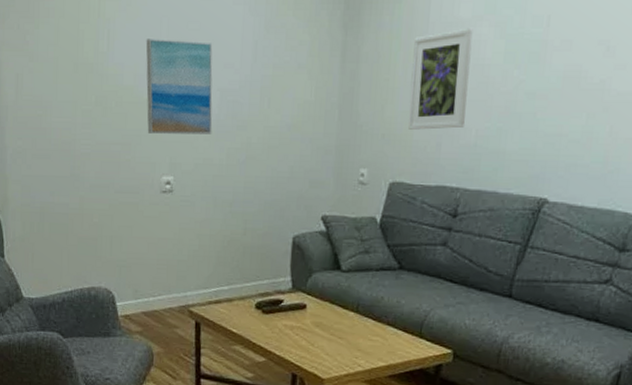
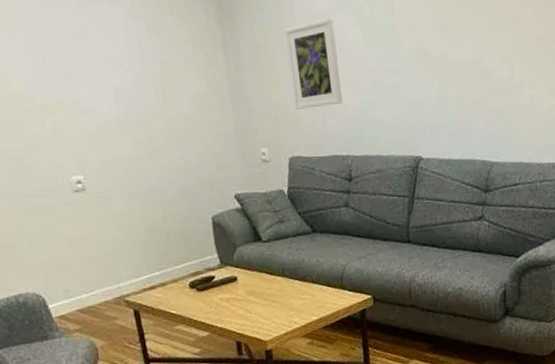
wall art: present [146,39,213,134] -> none [27,44,114,137]

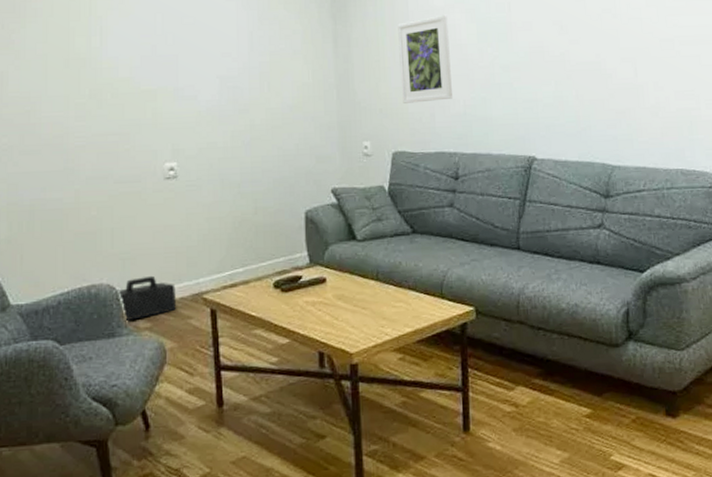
speaker: none [43,282,103,326] -> present [116,275,177,322]

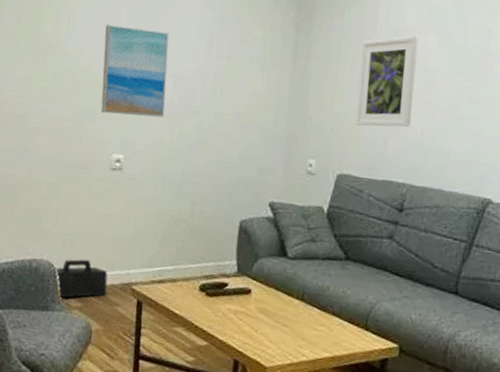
wall art: none [140,33,214,122] -> present [100,25,170,117]

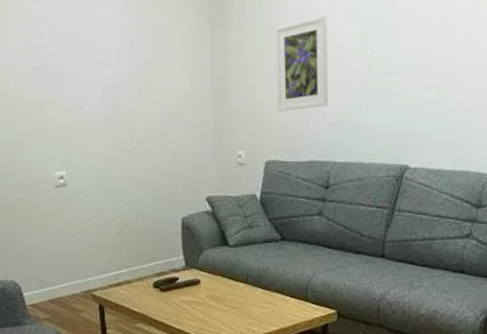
speaker: present [54,259,108,298] -> none [19,274,71,313]
wall art: present [100,25,170,117] -> none [28,43,98,133]

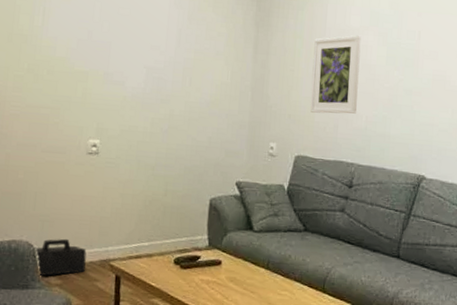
speaker: none [19,274,71,313] -> present [34,238,87,277]

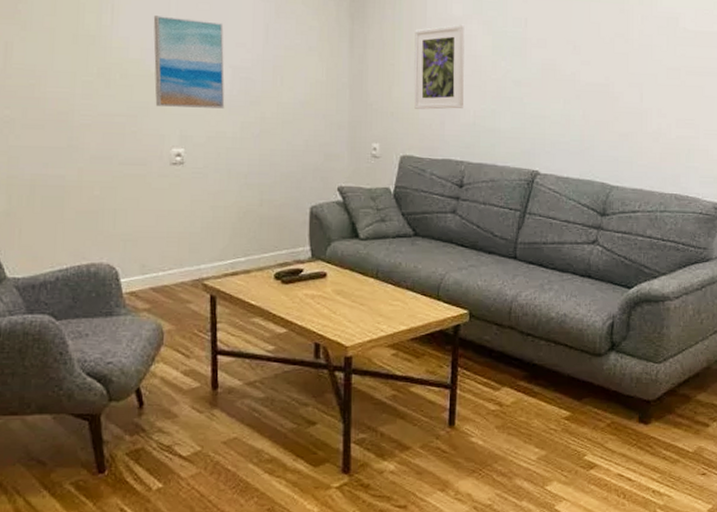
speaker: present [34,238,87,277] -> none [116,258,177,302]
wall art: none [76,19,141,105] -> present [153,16,225,109]

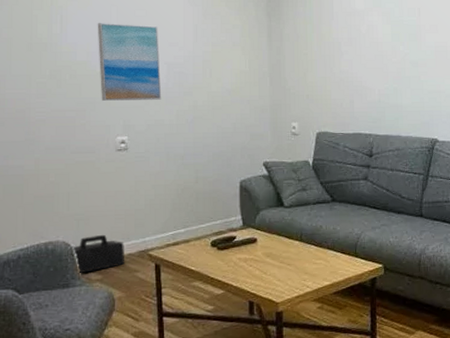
speaker: none [116,258,177,302] -> present [71,234,125,274]
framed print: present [414,25,465,110] -> none [324,17,369,91]

